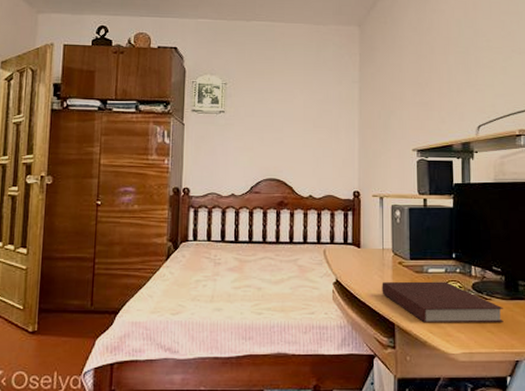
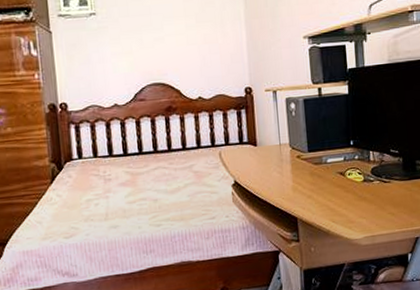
notebook: present [382,281,504,323] -> none [281,169,403,213]

